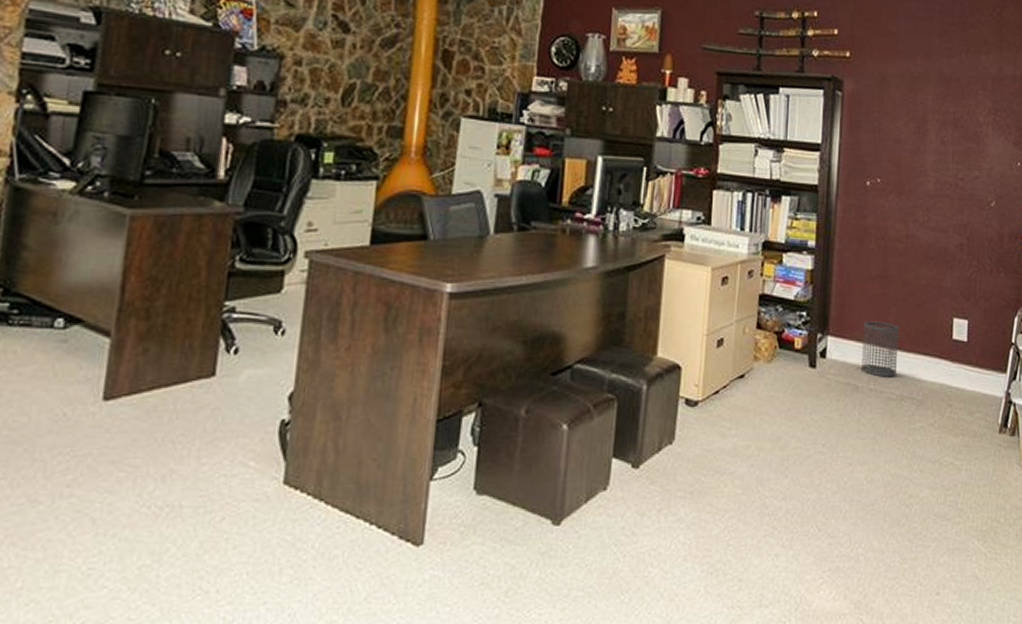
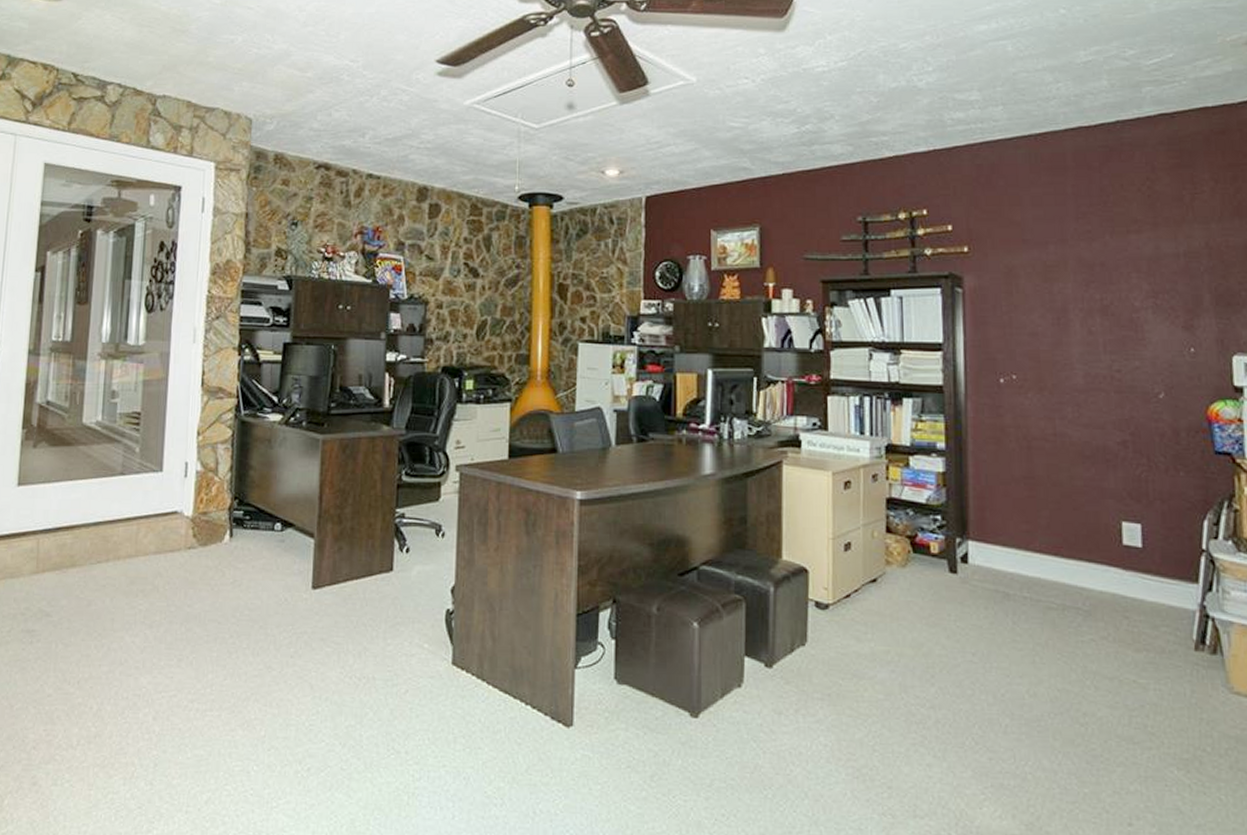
wastebasket: present [861,321,899,377] -> none [1009,525,1055,585]

